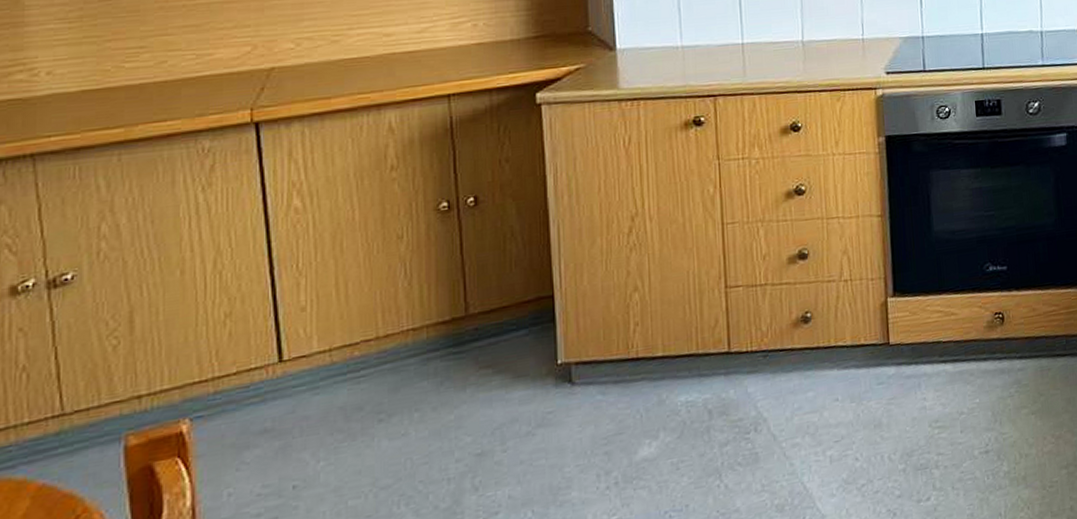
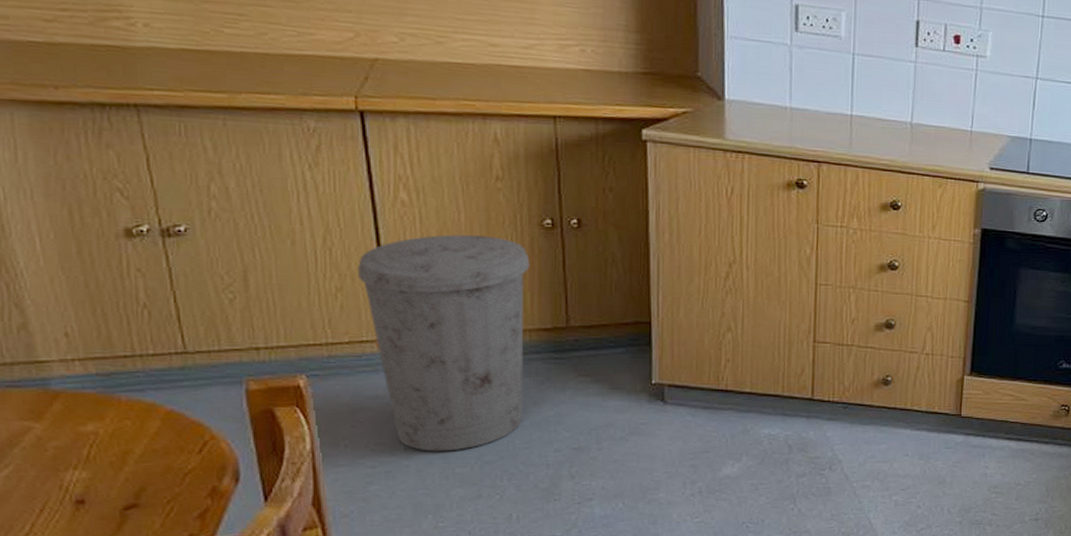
trash can: none [248,230,426,486] -> present [358,234,530,451]

